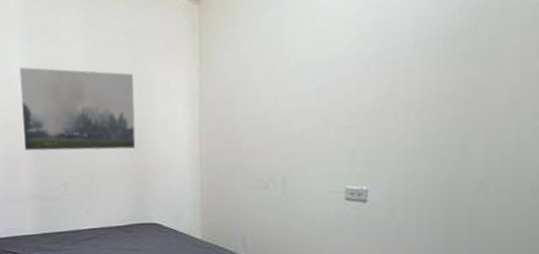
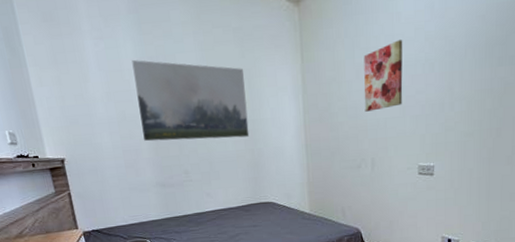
wall art: none [275,35,328,122] -> present [363,39,403,112]

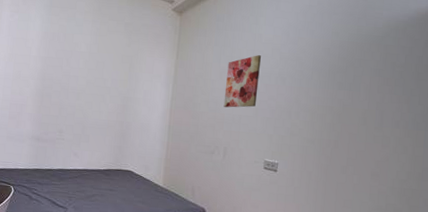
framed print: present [132,60,250,142] -> none [30,33,128,111]

